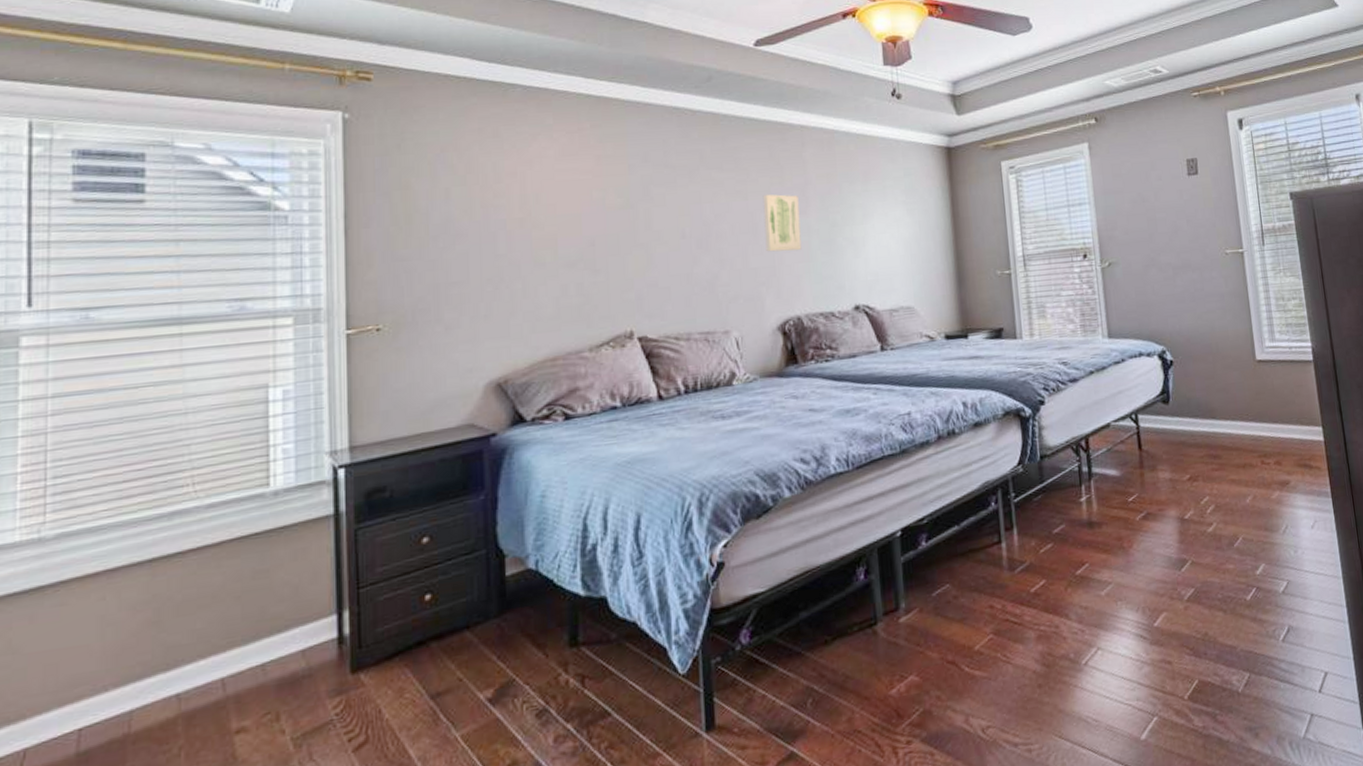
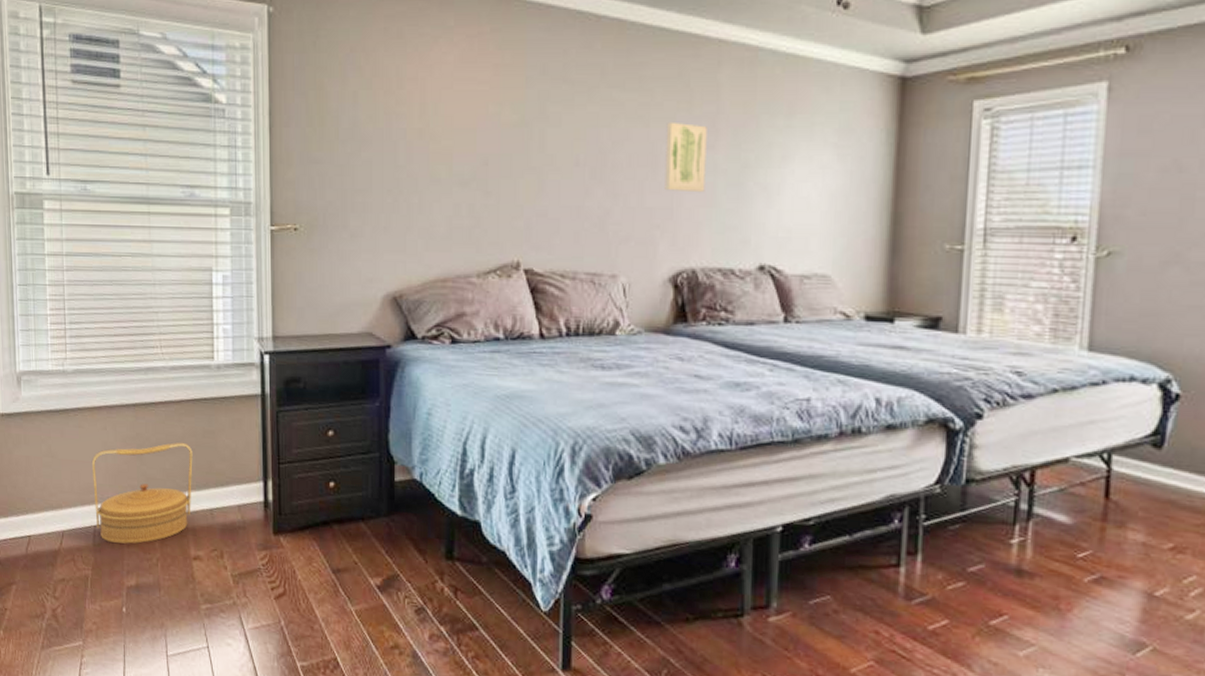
basket: none [79,591,237,745] -> present [91,442,193,544]

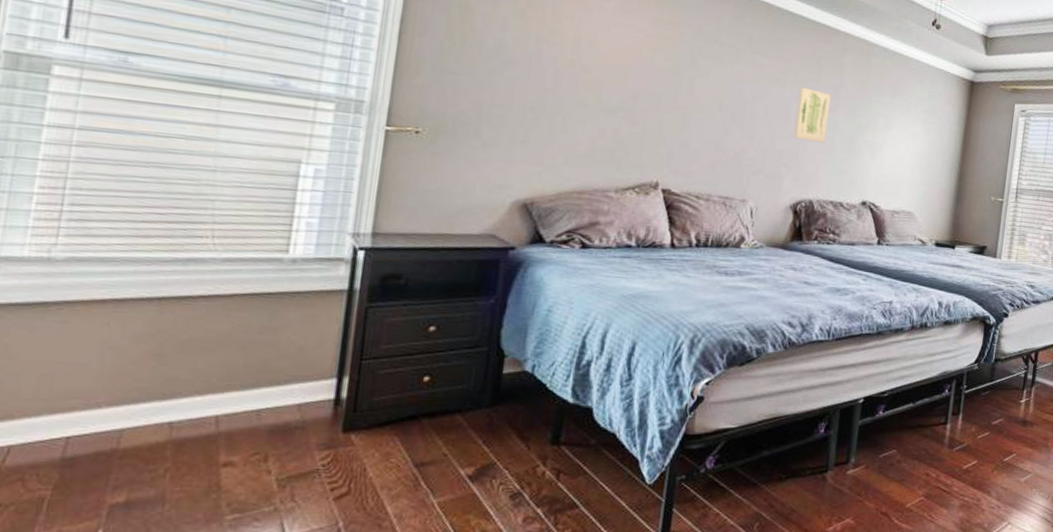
basket: present [91,442,193,544] -> none [71,339,242,456]

